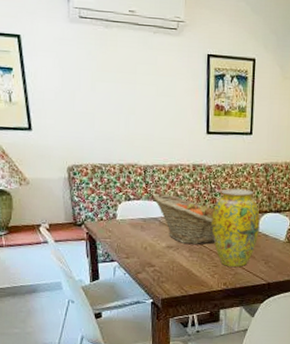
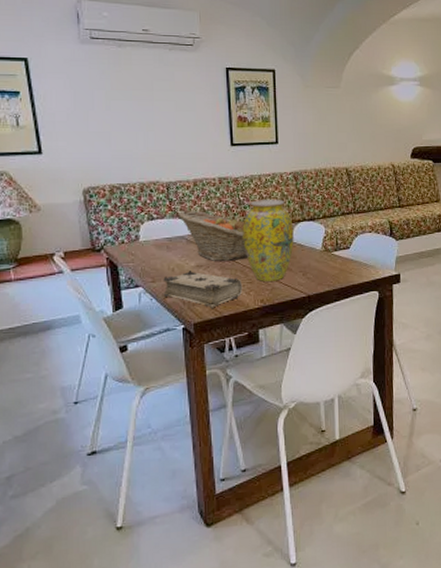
book: none [135,249,208,288] -> present [163,270,243,309]

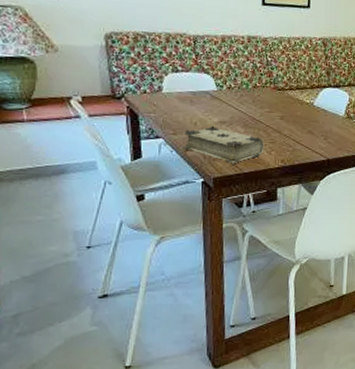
fruit basket: present [178,210,248,262] -> none [204,65,272,121]
vase: present [243,200,294,282] -> none [268,62,319,143]

